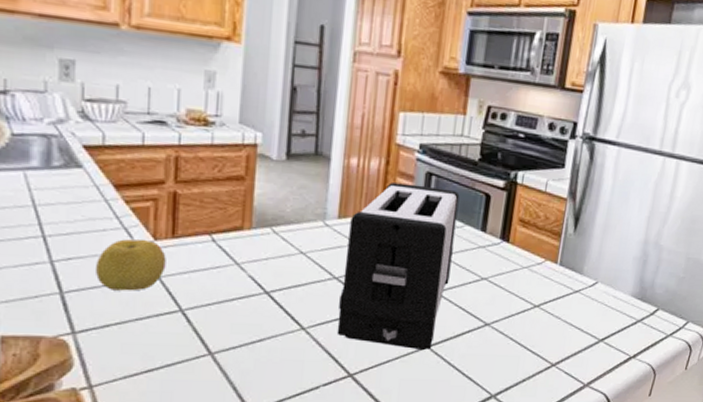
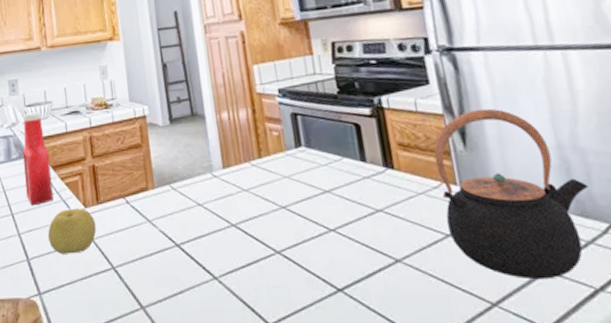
ketchup bottle: none [70,109,112,230] -> present [23,112,54,206]
toaster: present [336,182,460,351] -> none [233,125,345,295]
teapot: none [538,199,654,347] -> present [434,108,588,280]

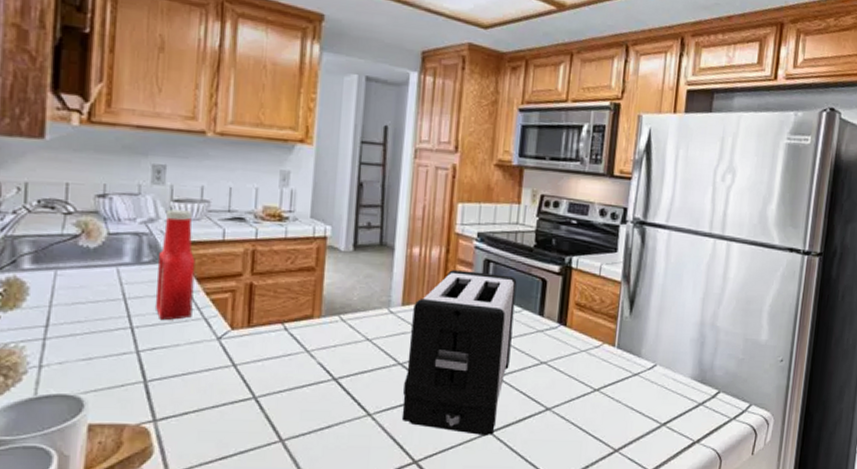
fruit: present [47,208,96,254] -> none [176,328,242,379]
toaster: none [233,125,345,295] -> present [401,270,517,436]
teapot: present [434,108,588,280] -> none [597,281,713,432]

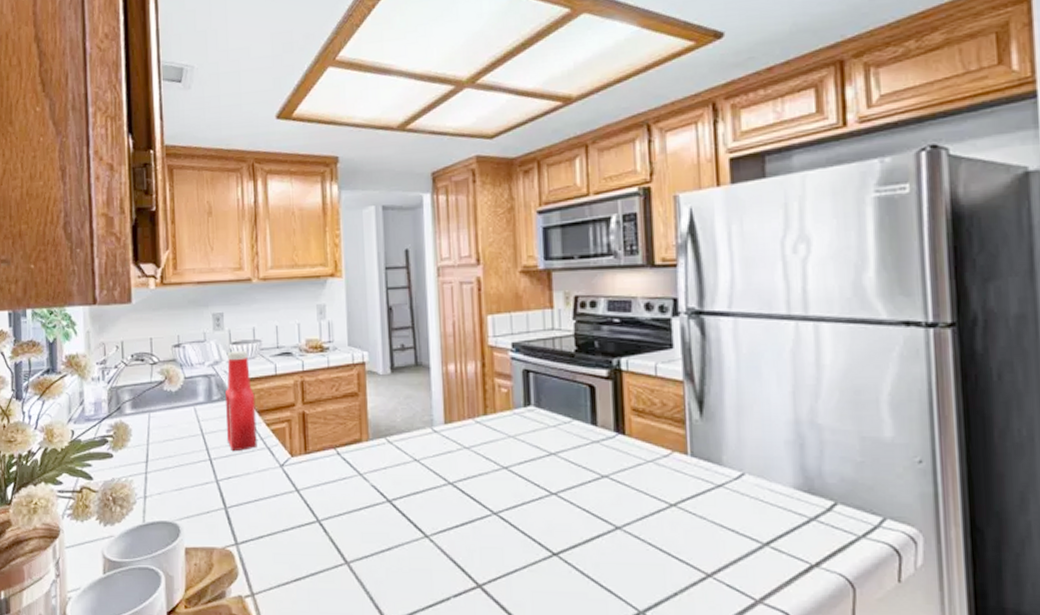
toaster: present [401,270,517,436] -> none [456,383,566,559]

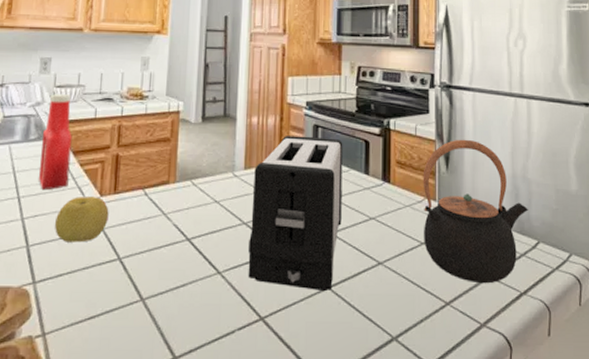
fruit: none [248,456,302,504] -> present [54,196,109,243]
toaster: none [456,383,566,559] -> present [248,136,343,292]
teapot: none [668,377,819,553] -> present [423,139,528,284]

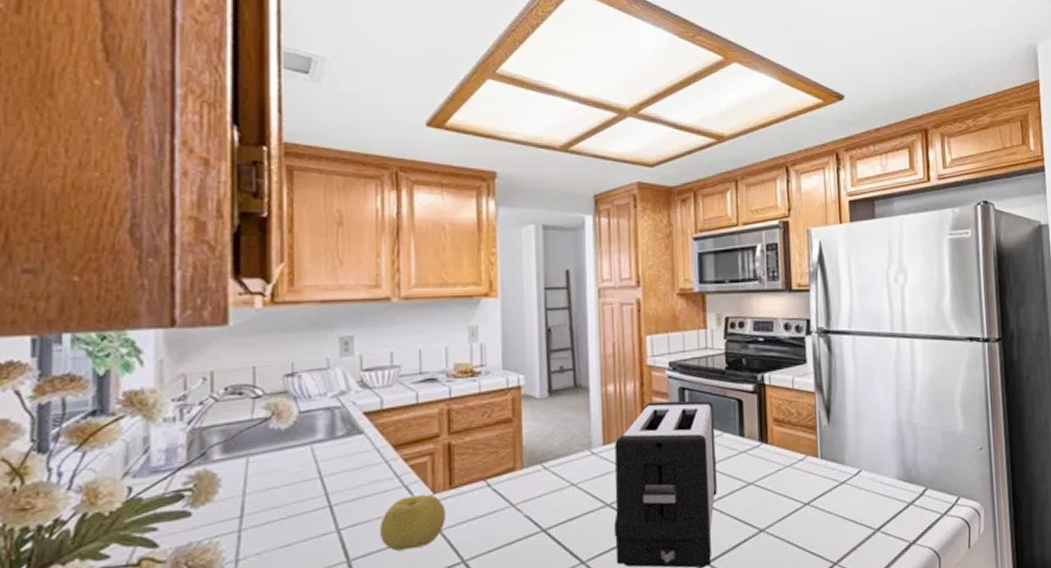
ketchup bottle: present [39,94,72,191] -> none [353,378,392,495]
teapot: present [423,139,528,284] -> none [803,387,915,539]

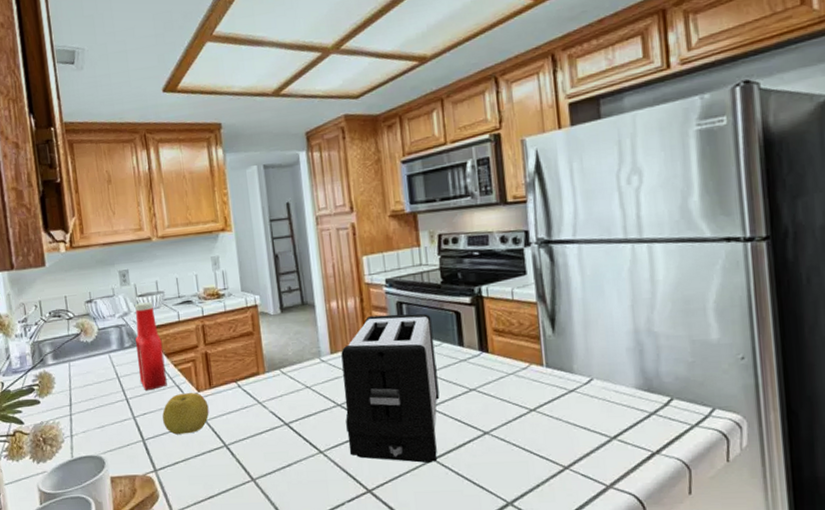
ketchup bottle: none [353,378,392,495] -> present [135,302,167,391]

